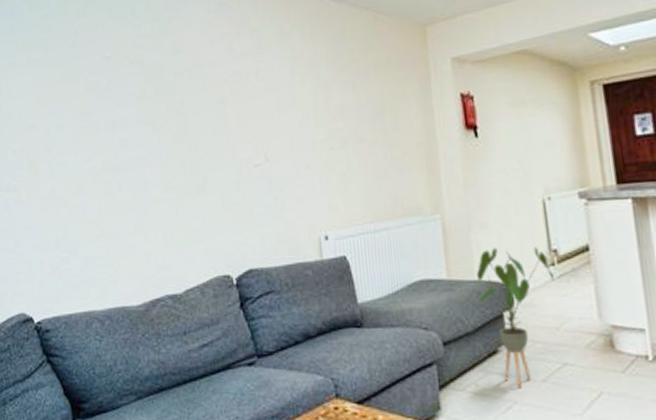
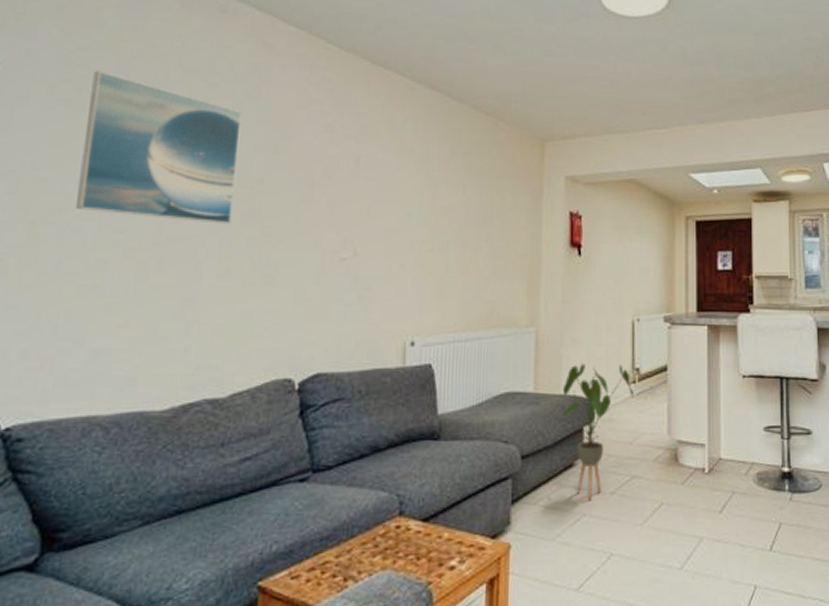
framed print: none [54,31,166,147] -> present [76,70,242,225]

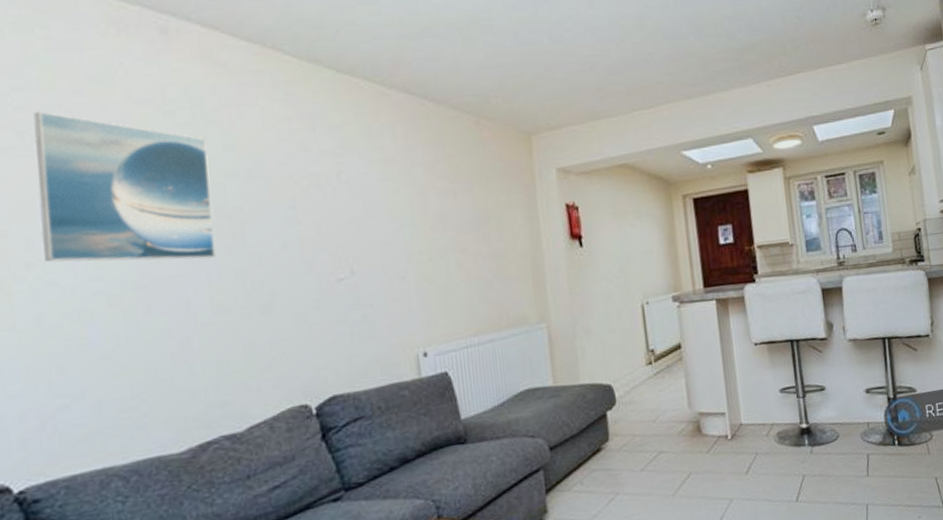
house plant: present [560,364,633,500] -> none [581,348,652,479]

